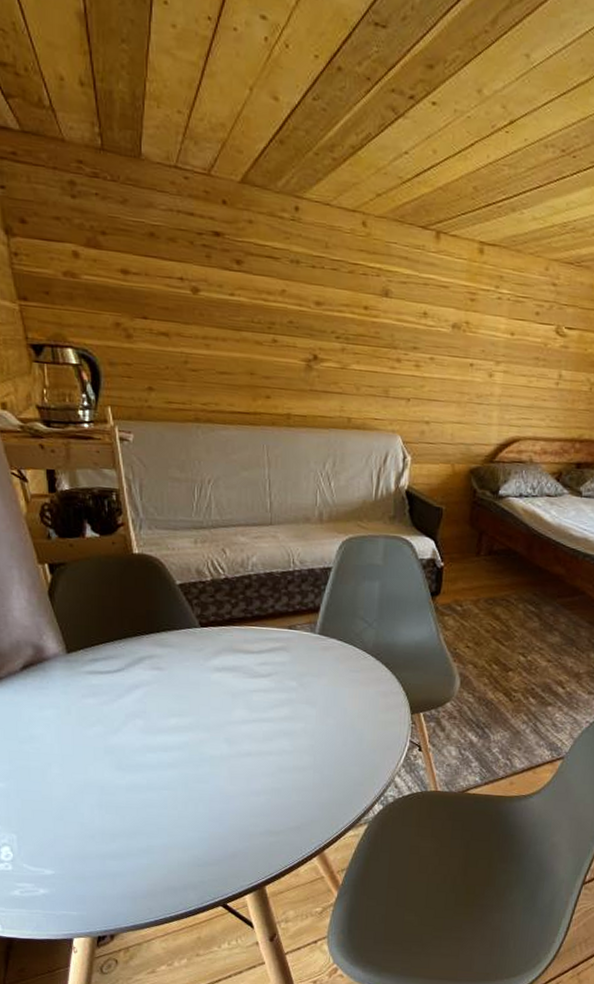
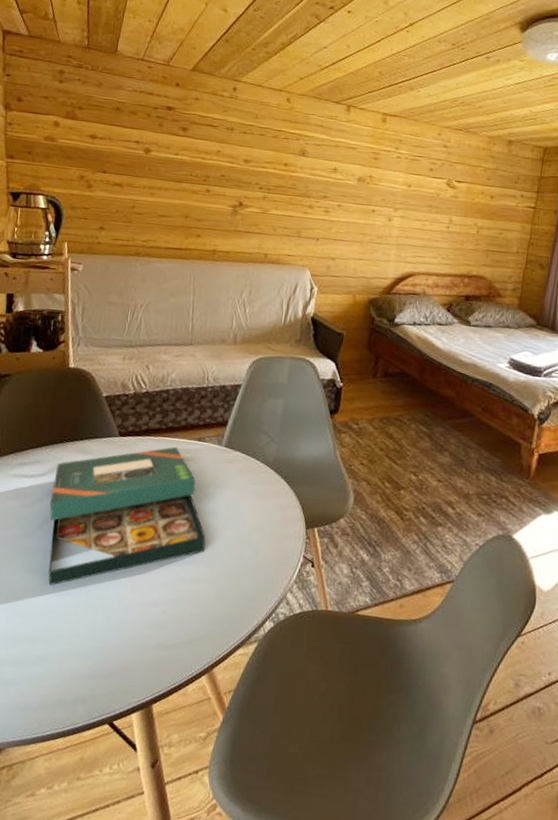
board game: none [131,636,306,782] -> present [48,447,206,586]

